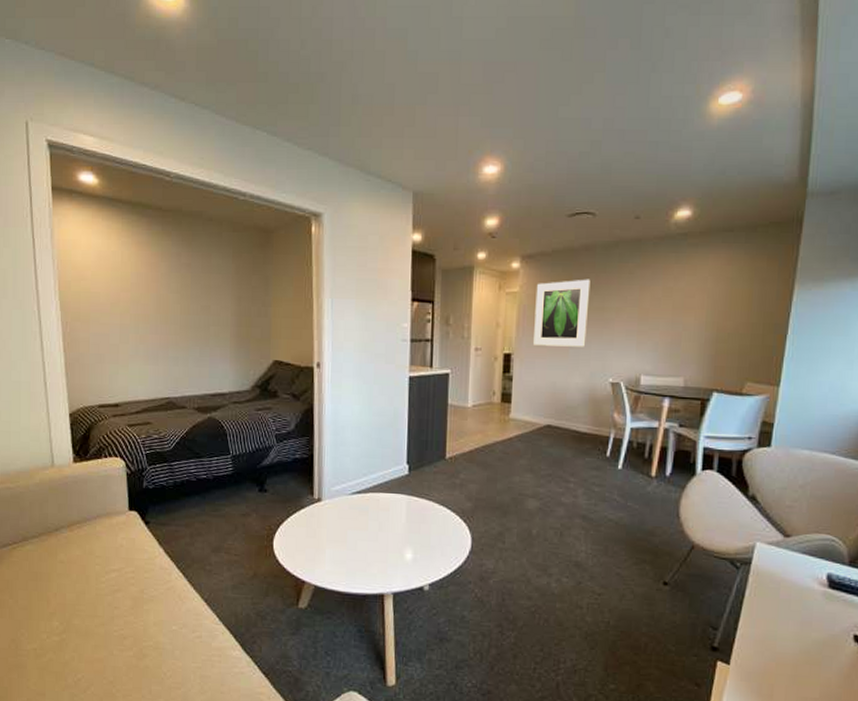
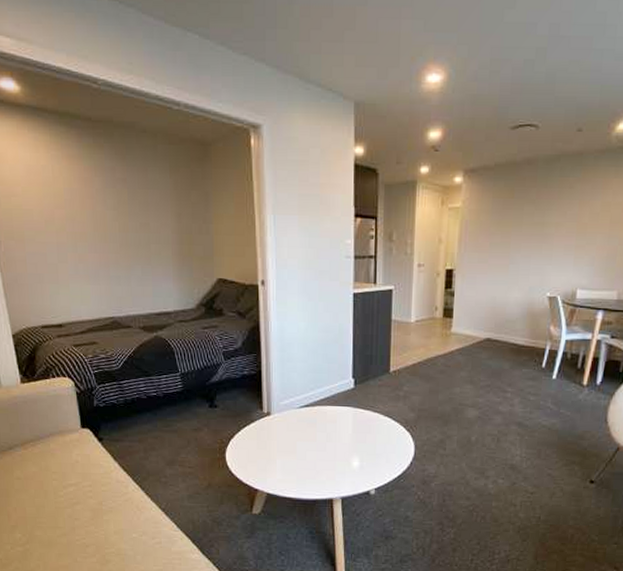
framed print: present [533,279,591,347] -> none [475,193,532,262]

